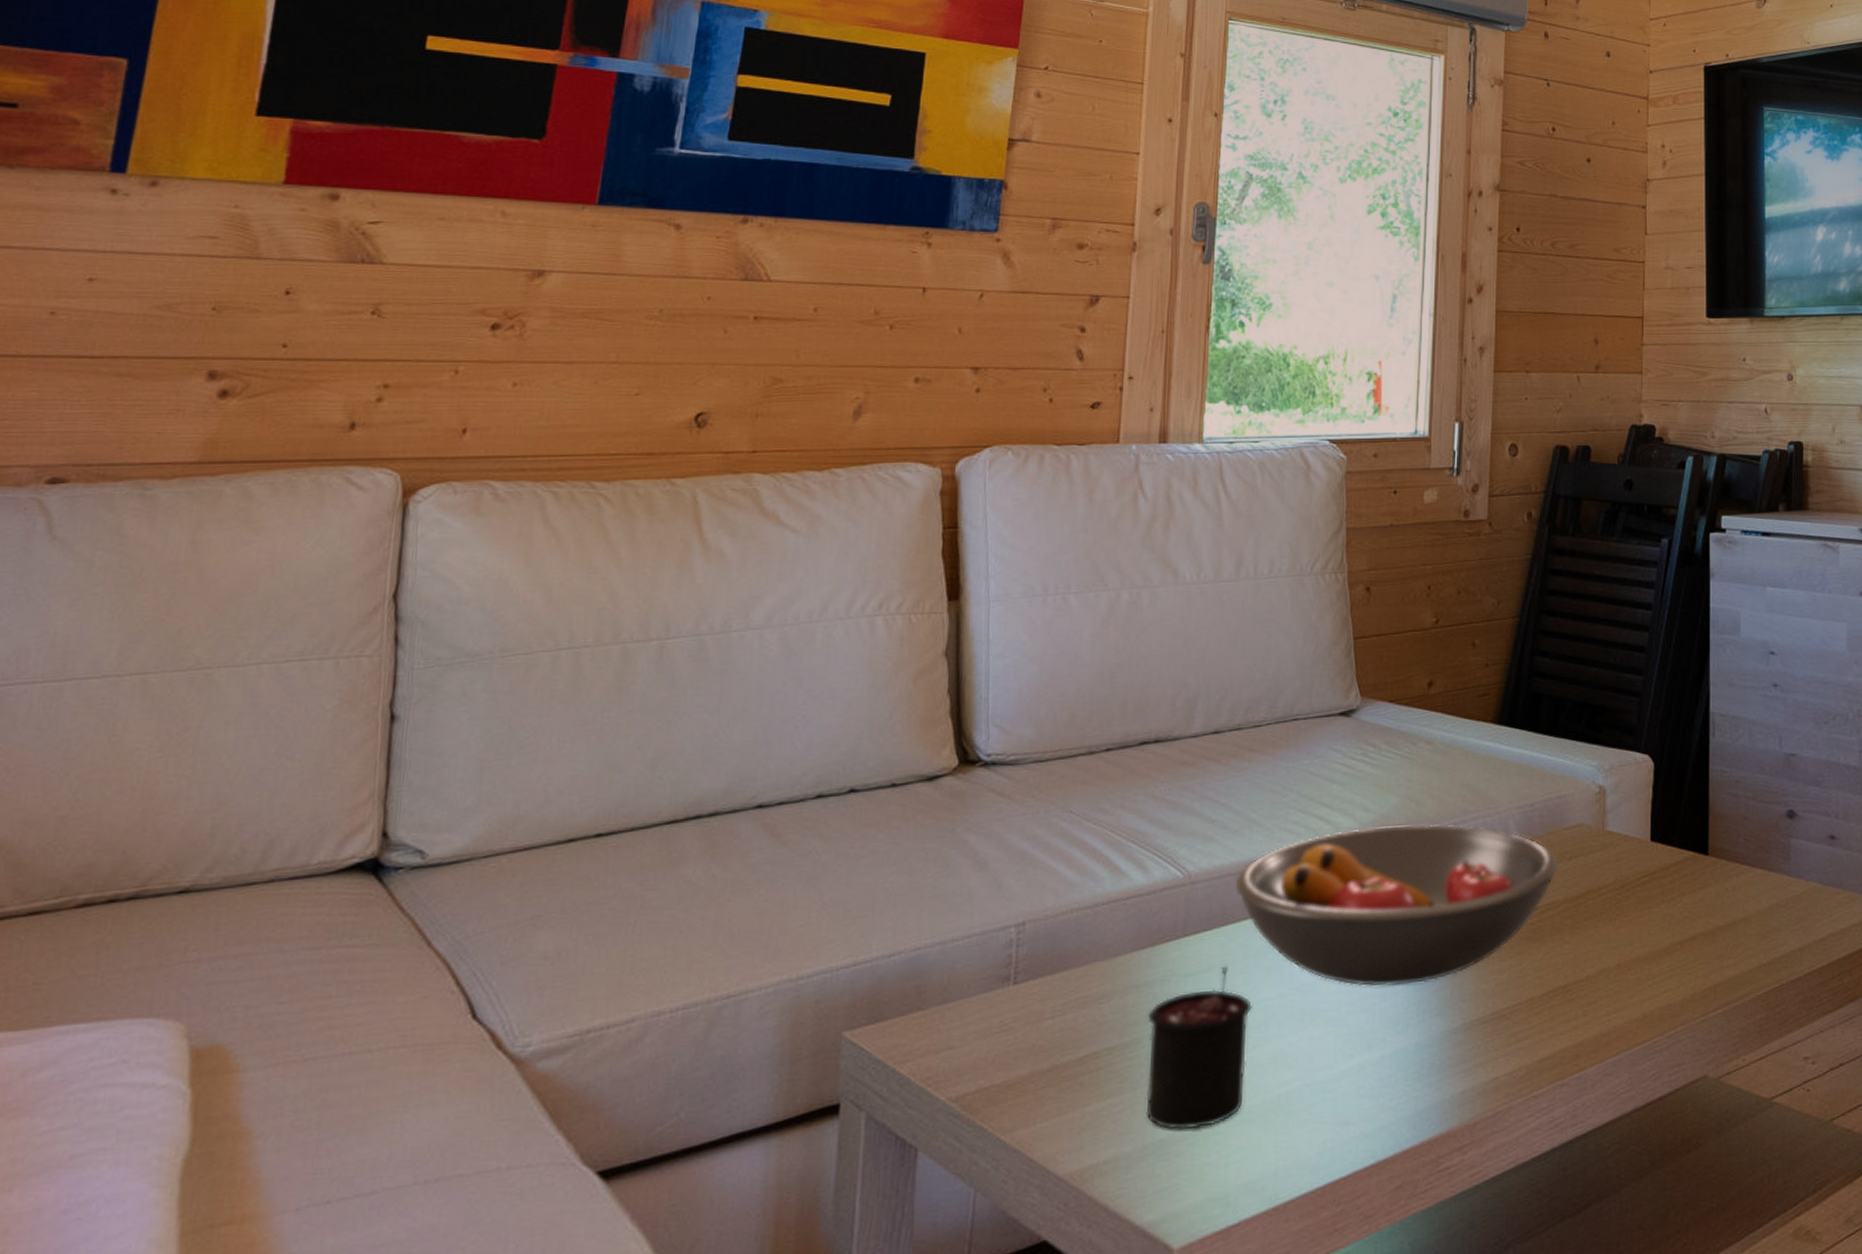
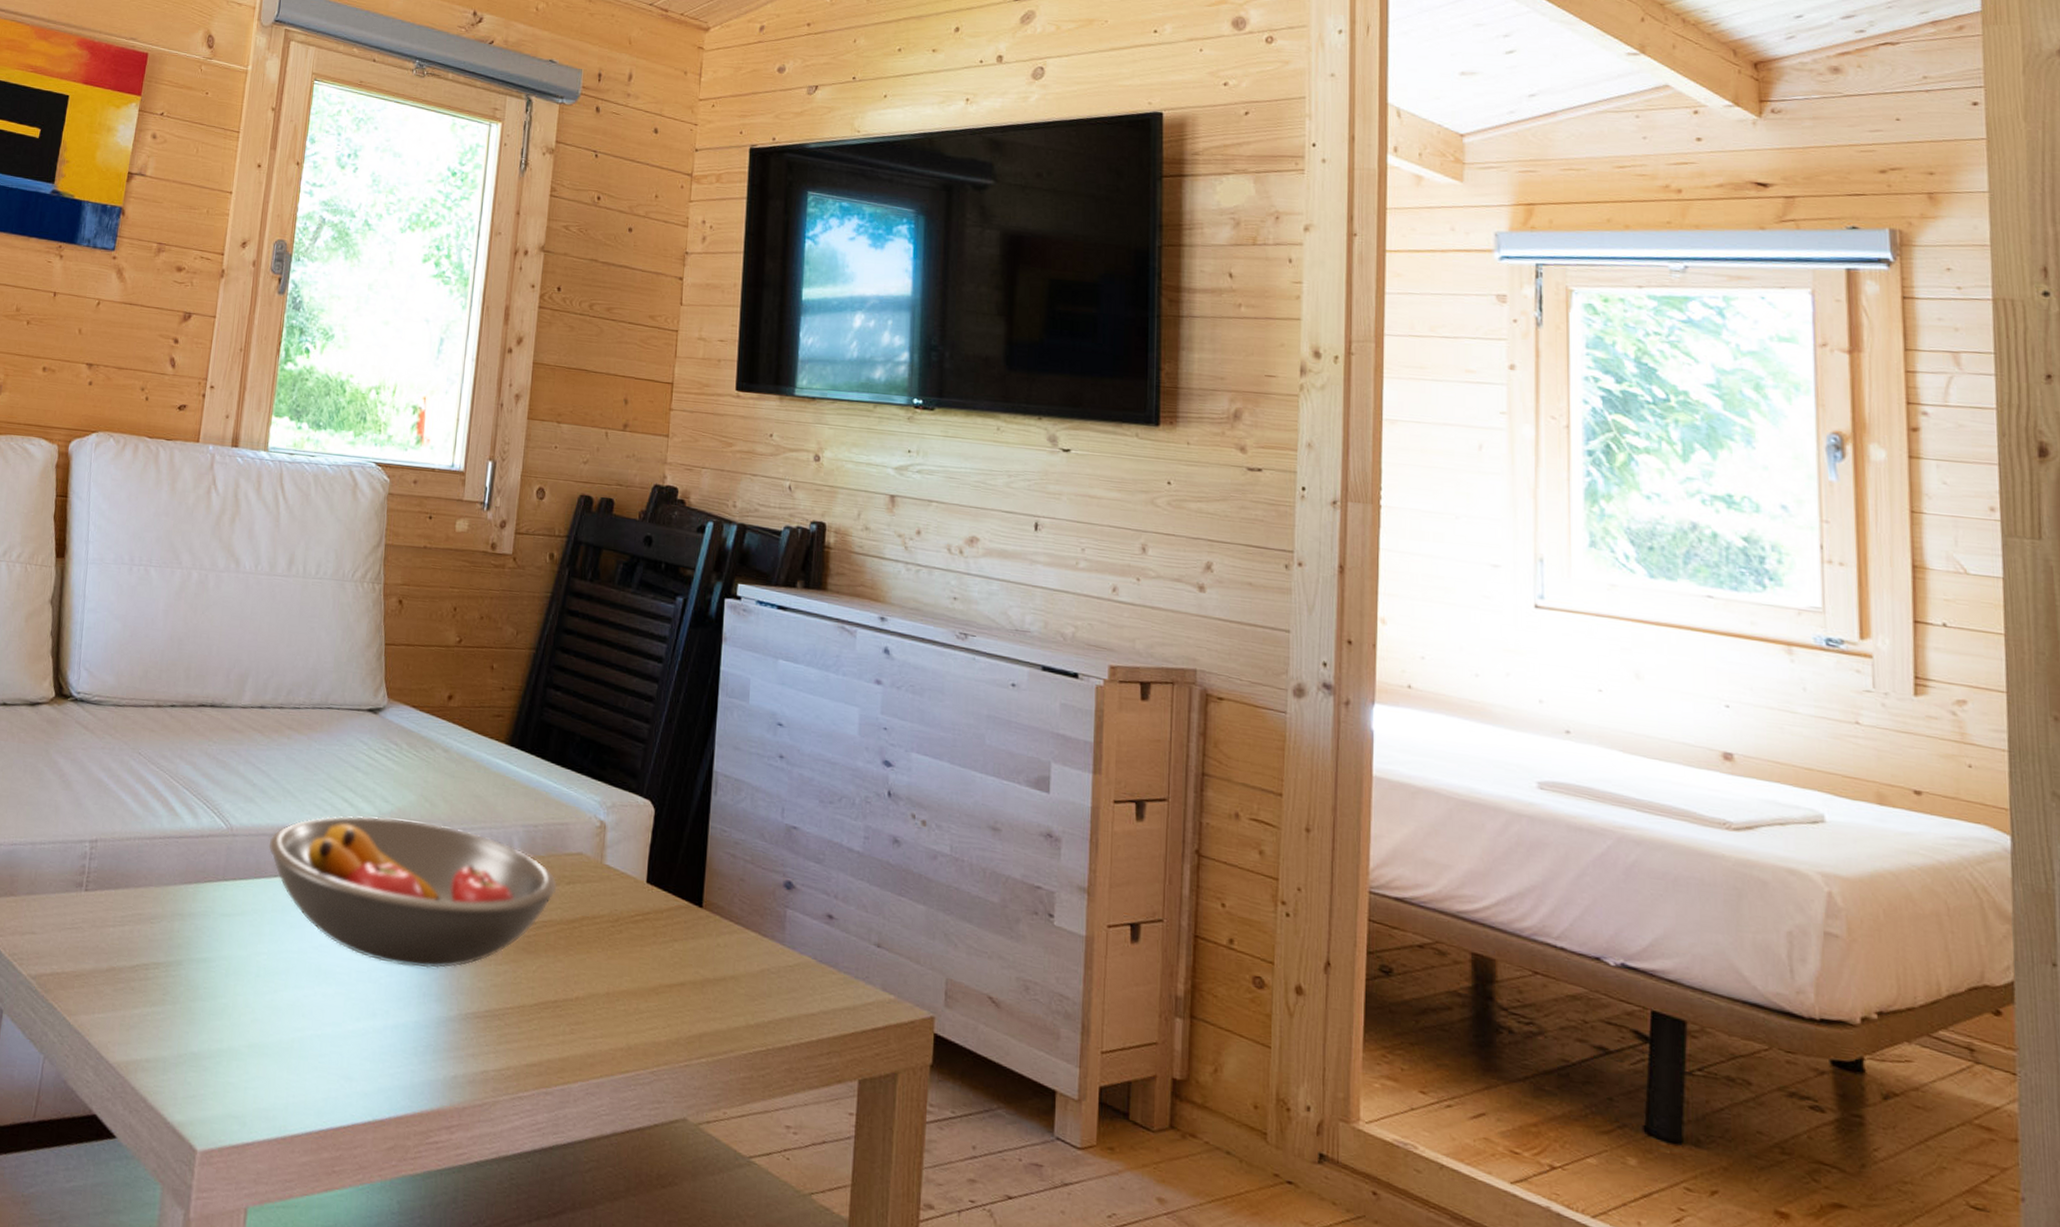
candle: present [1146,967,1252,1129] -> none [182,915,276,1052]

